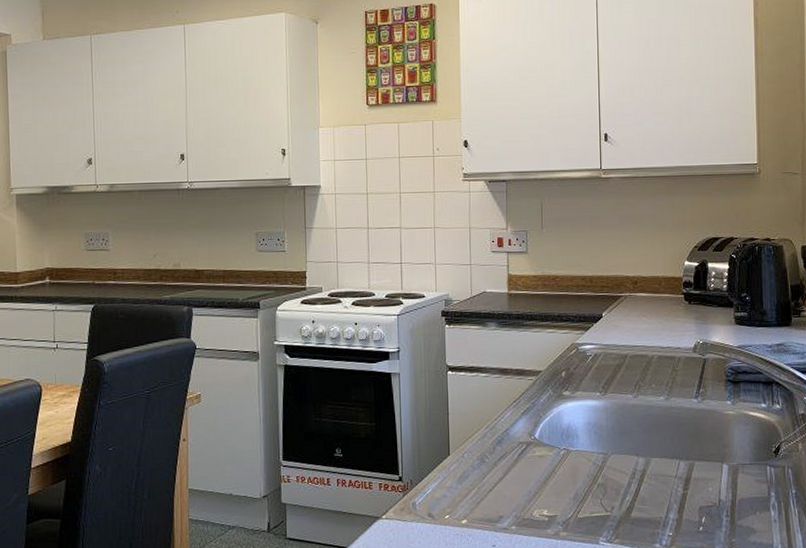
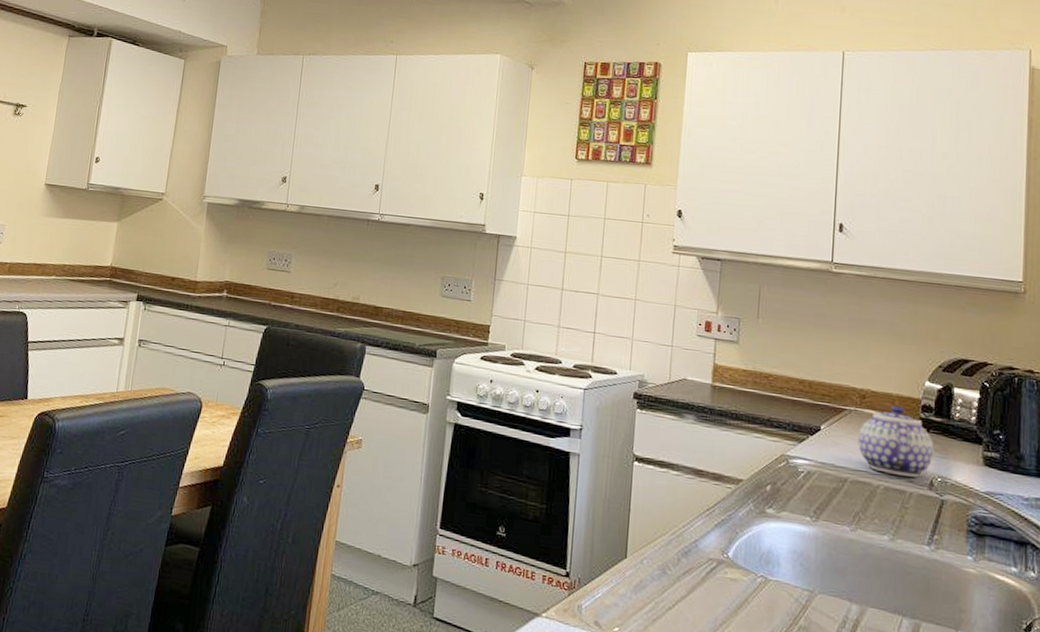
teapot: none [634,285,696,345] -> present [858,405,934,478]

